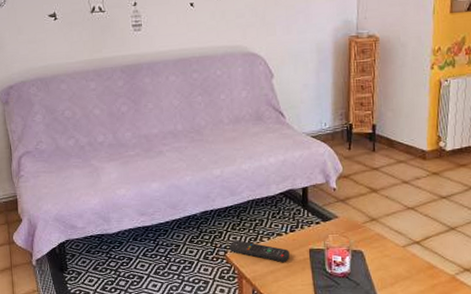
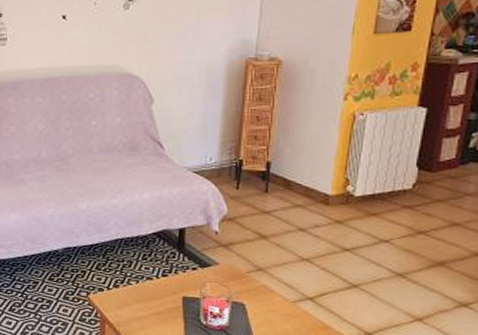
remote control: present [230,240,290,262] -> none [93,281,160,309]

